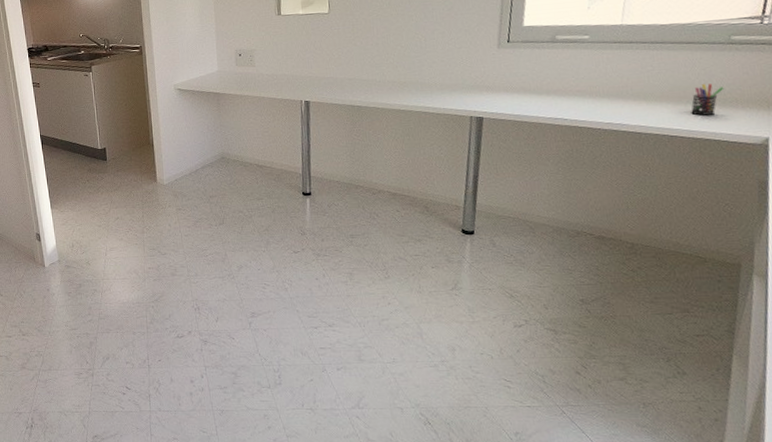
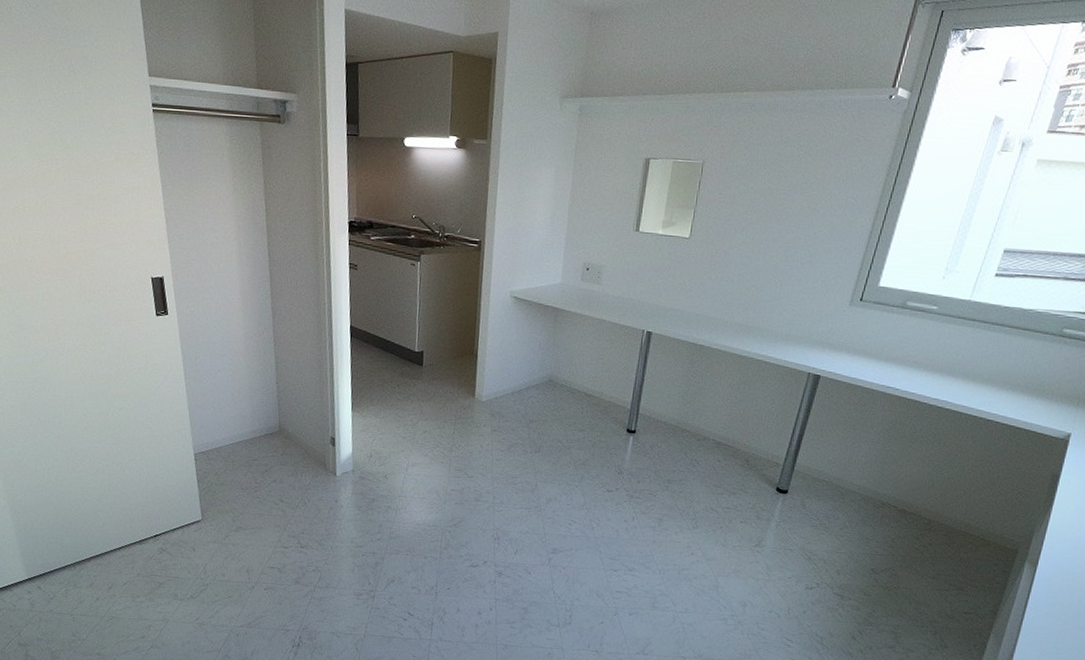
pen holder: present [691,84,725,116] -> none [1010,373,1045,404]

